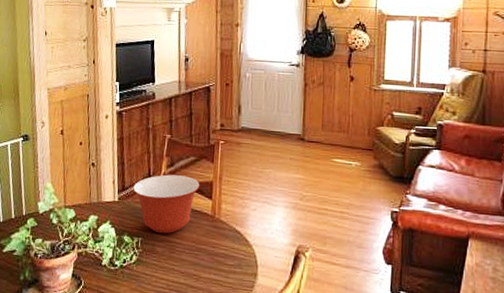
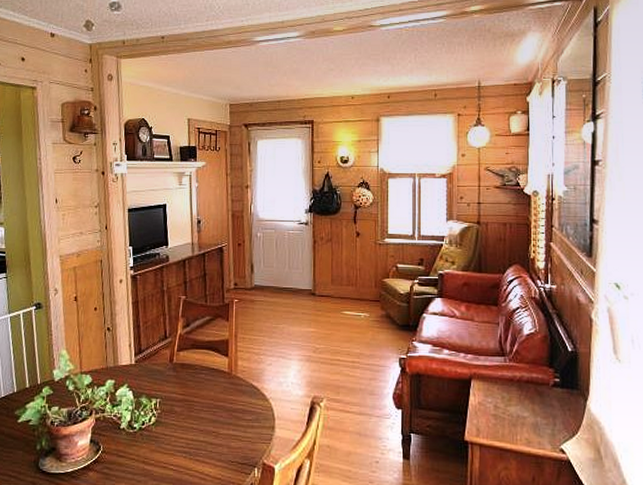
mixing bowl: present [133,174,200,234] -> none [150,335,216,394]

